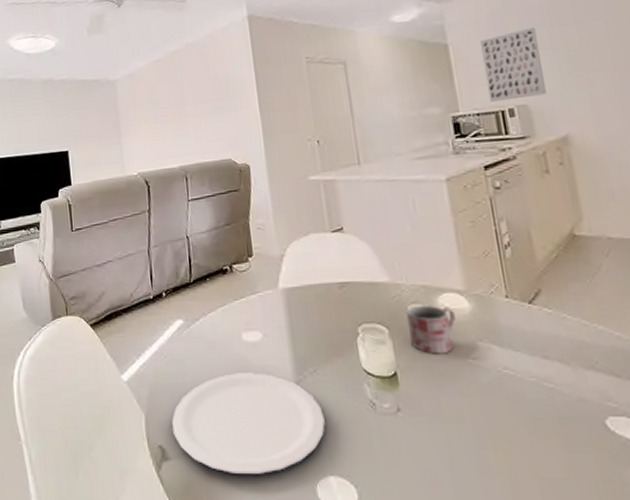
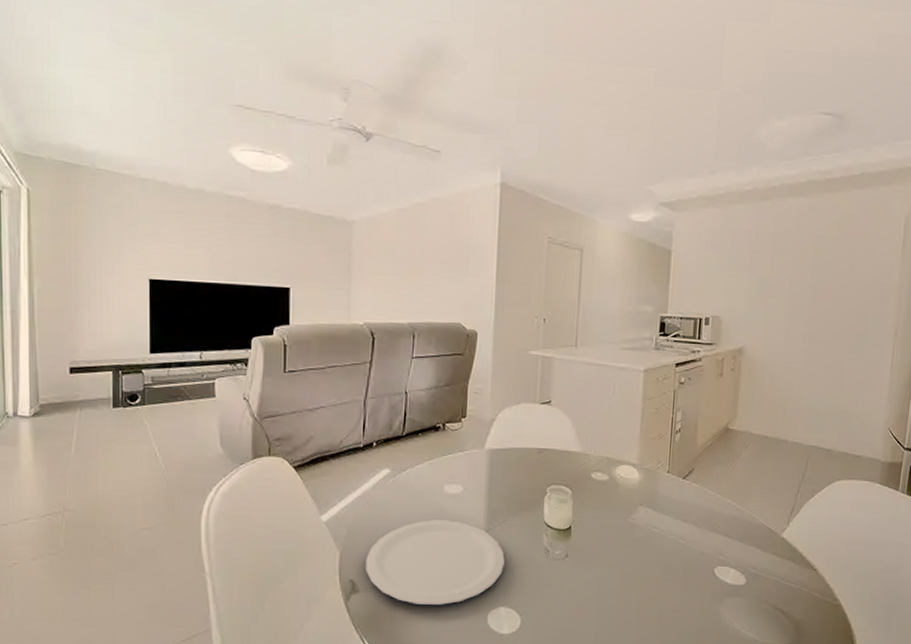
mug: present [405,304,456,354] -> none [588,473,626,514]
wall art: present [480,27,546,103] -> none [692,249,742,310]

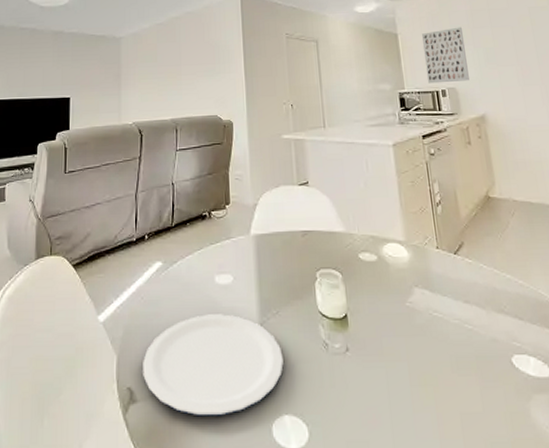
wall art: none [692,249,742,310] -> present [422,27,470,84]

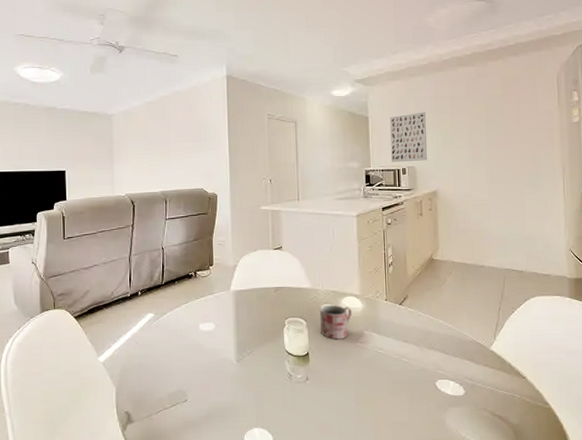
plate: present [143,314,284,416] -> none [138,354,255,431]
mug: none [356,253,397,298] -> present [319,304,352,340]

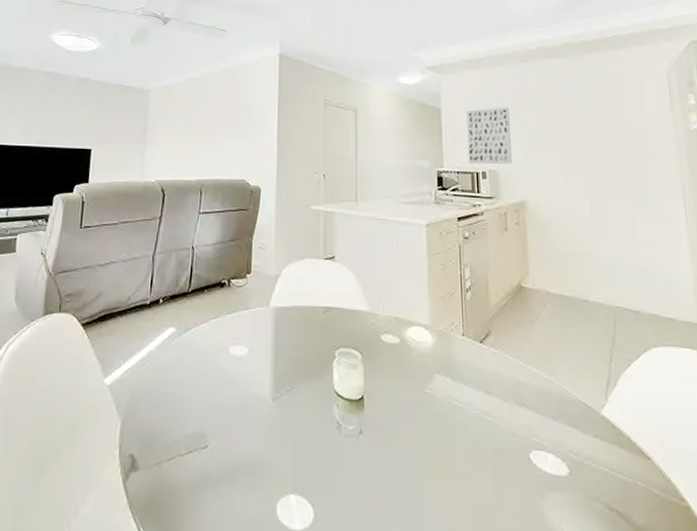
mug: present [319,304,352,340] -> none [378,335,419,383]

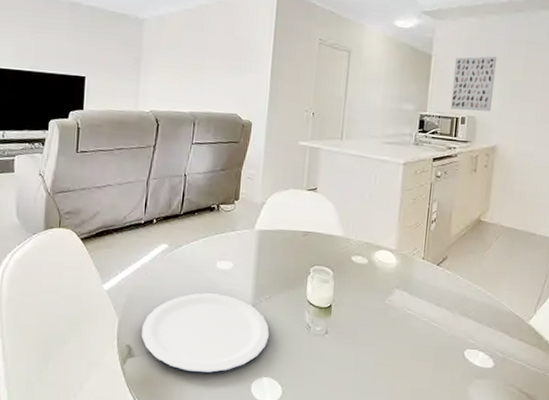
plate: none [147,385,294,491] -> present [141,293,269,374]

